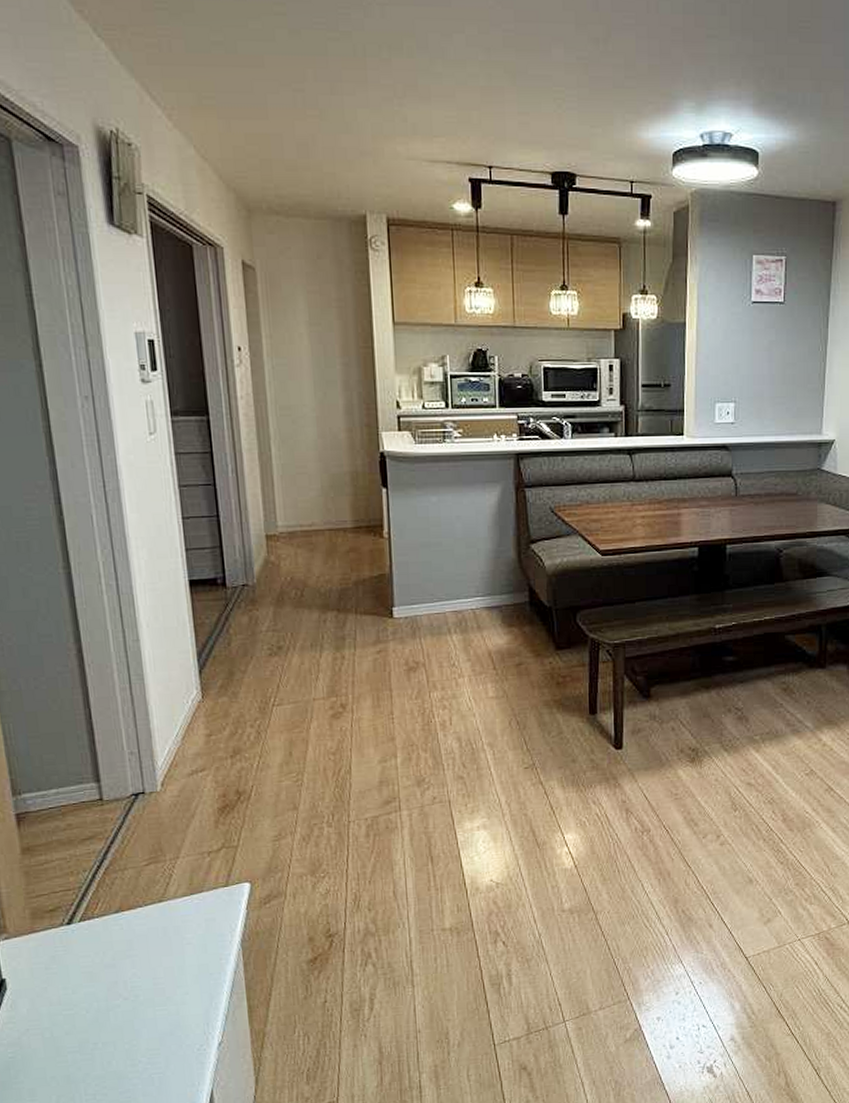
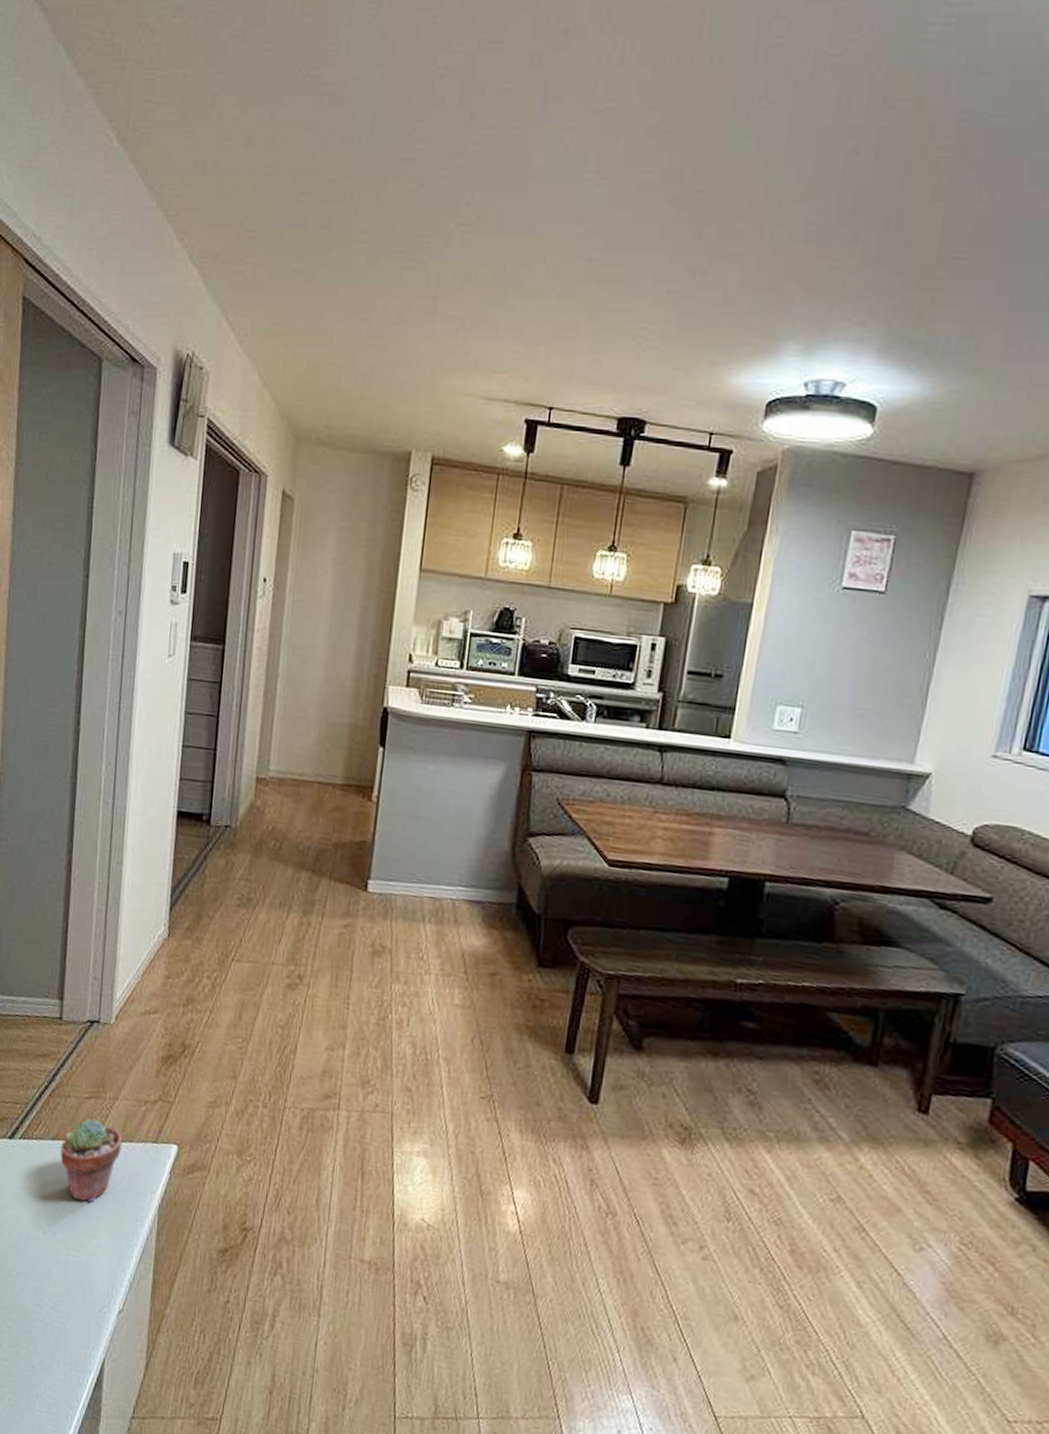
potted succulent: none [126,882,193,960] -> present [60,1119,123,1203]

